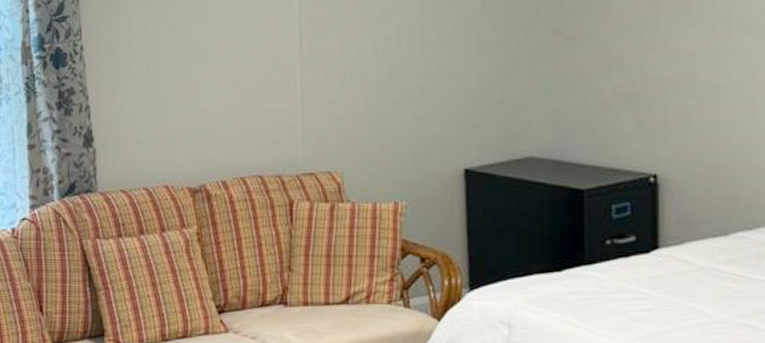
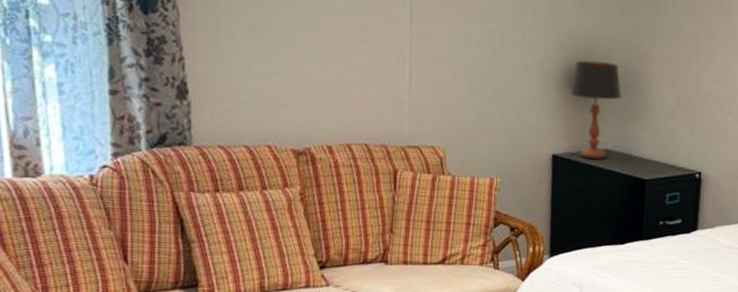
table lamp: none [480,54,545,171] -> present [570,61,622,160]

